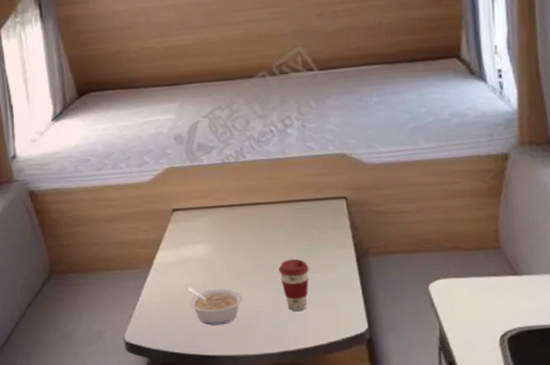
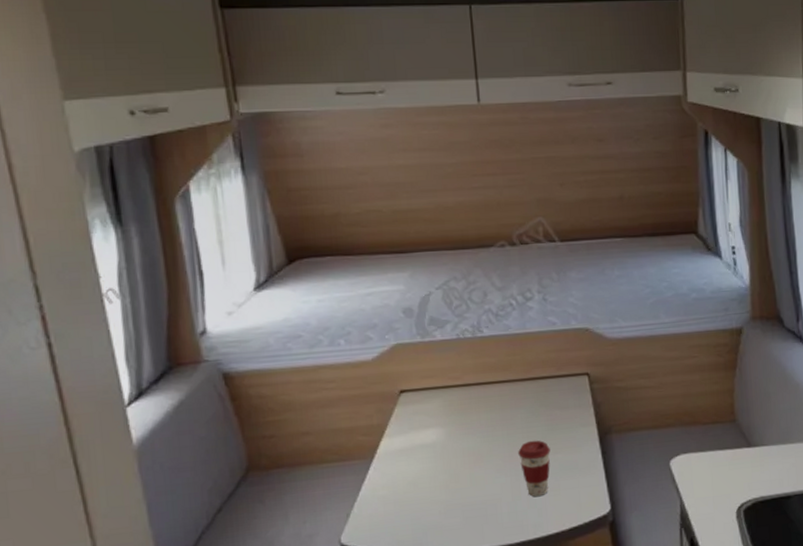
legume: present [186,286,243,325] -> none [415,476,479,519]

